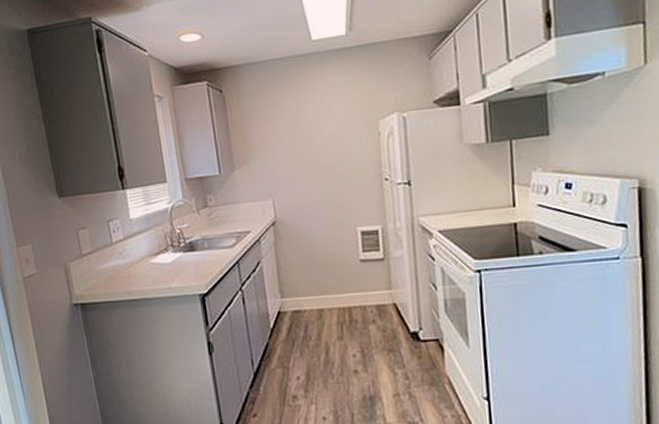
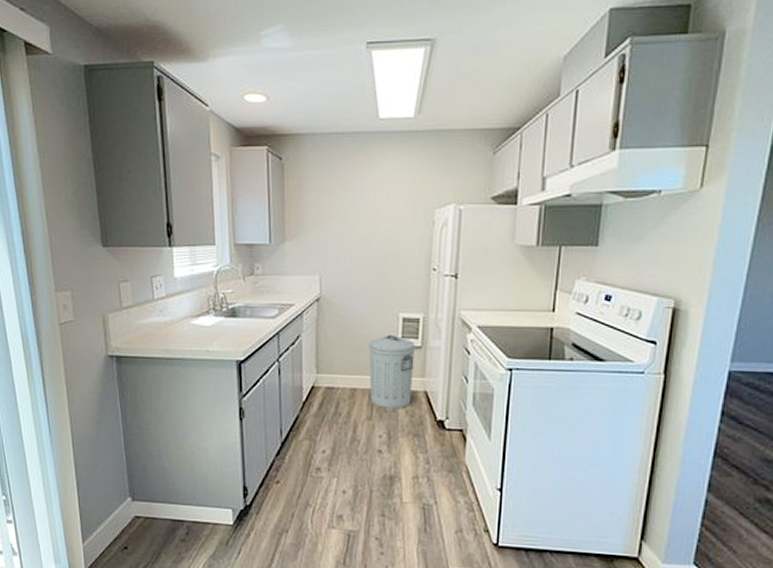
trash can: none [330,250,381,326] -> present [369,335,416,409]

